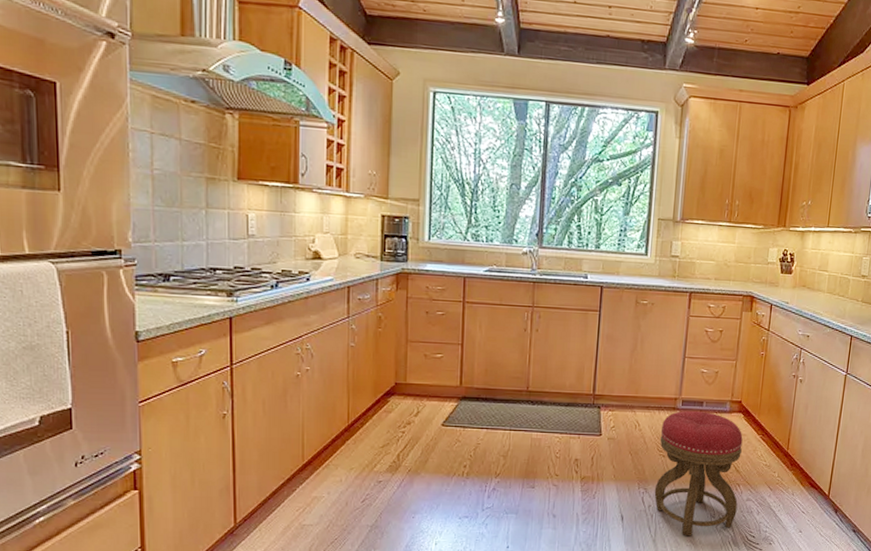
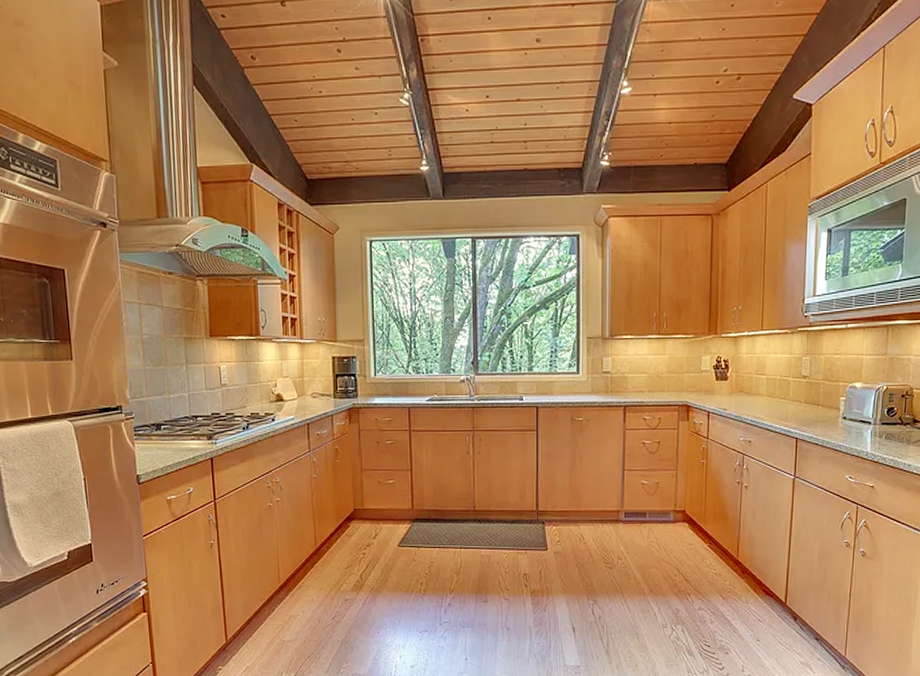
stool: present [654,410,743,536] -> none [603,521,690,647]

